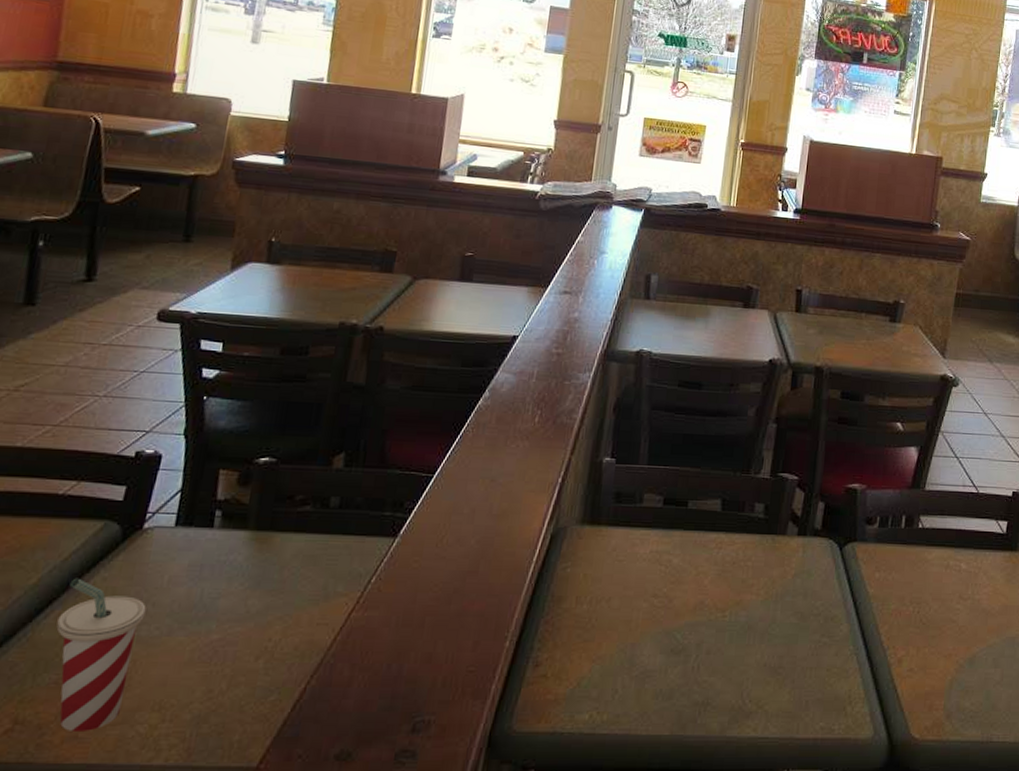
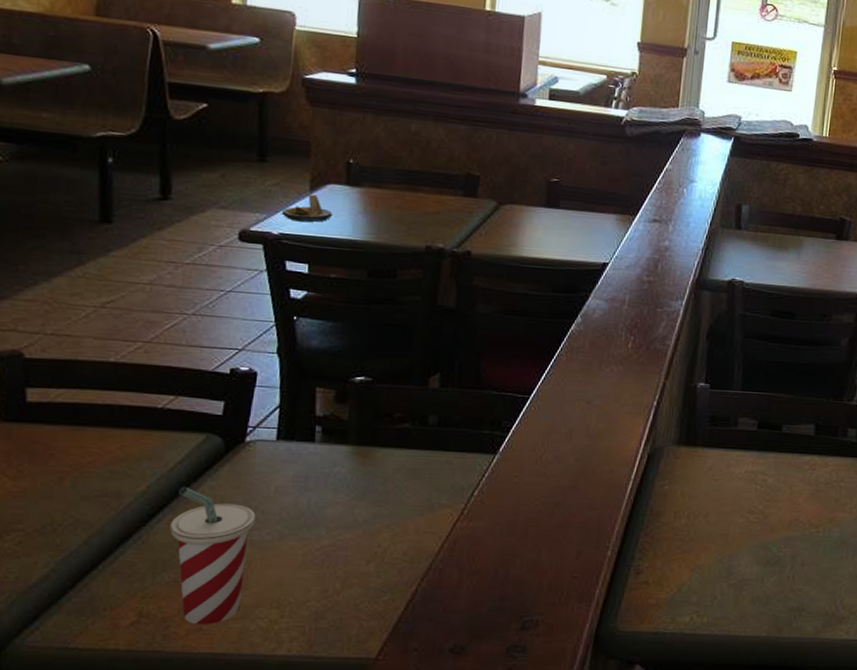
sandwich: none [200,273,252,301] -> present [281,194,333,222]

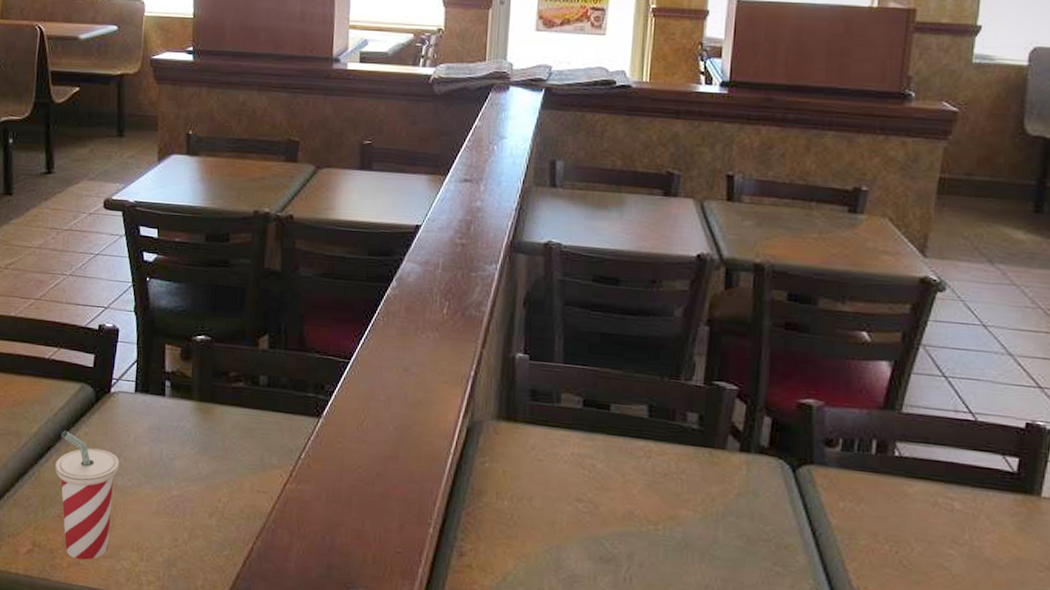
sandwich: present [281,194,333,222] -> none [135,164,177,191]

